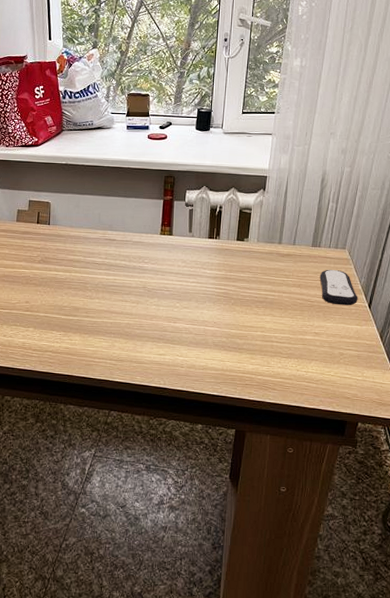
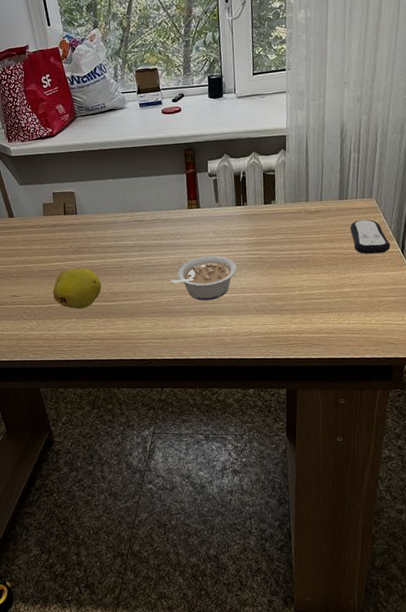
fruit: none [14,277,64,319] -> present [53,268,102,309]
legume: none [133,284,201,329] -> present [170,255,237,301]

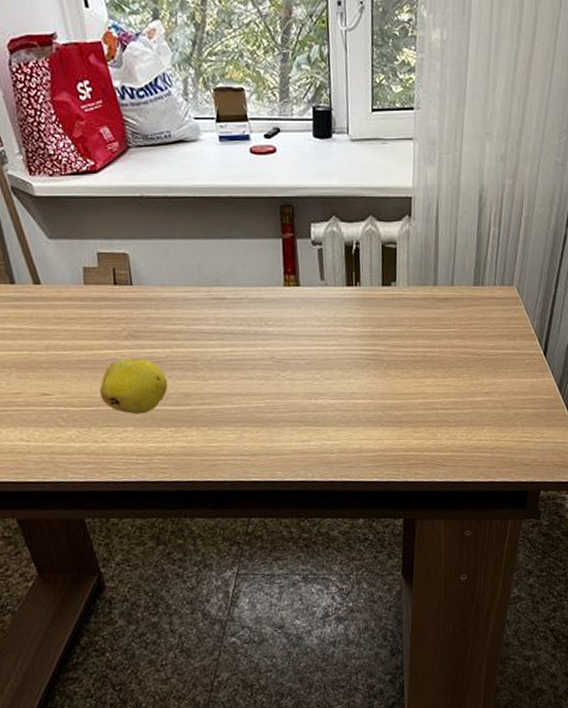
legume: present [170,255,237,301] -> none [260,349,346,408]
remote control: present [350,219,391,254] -> none [485,312,532,356]

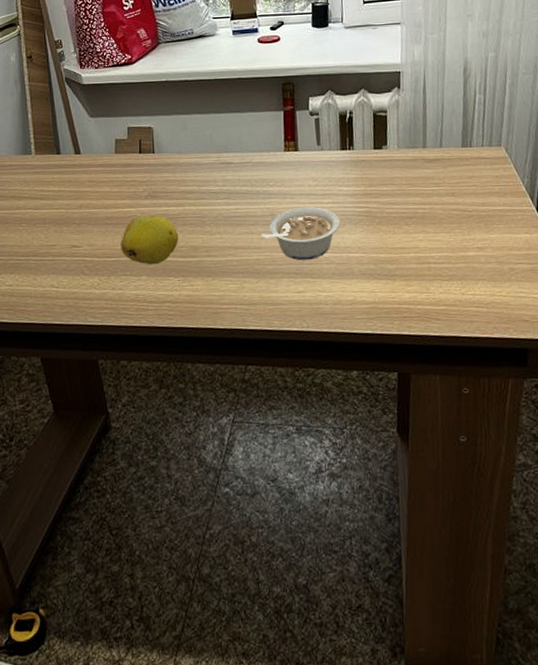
legume: none [260,349,346,408] -> present [261,207,340,261]

